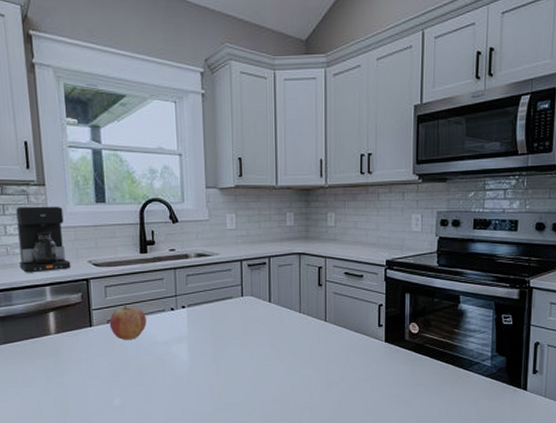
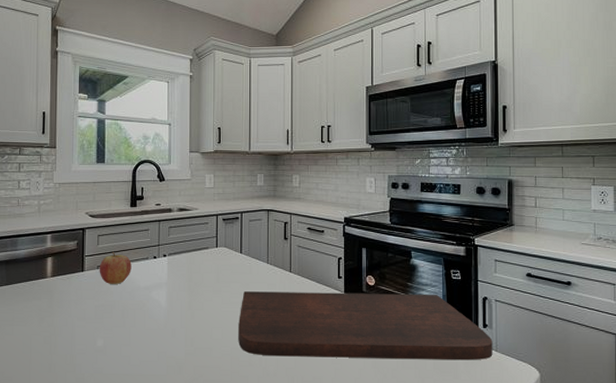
coffee maker: present [16,206,71,273] -> none [27,165,71,222]
cutting board: none [269,340,542,410] -> present [238,291,493,361]

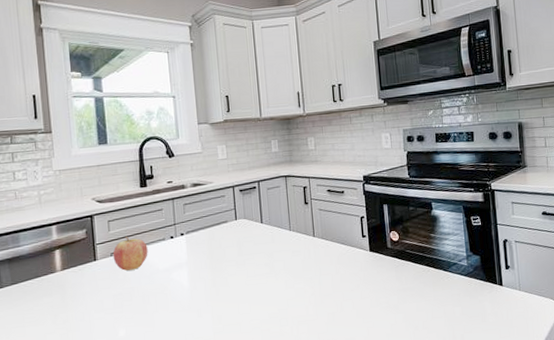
cutting board: present [238,291,493,361] -> none [266,242,517,324]

